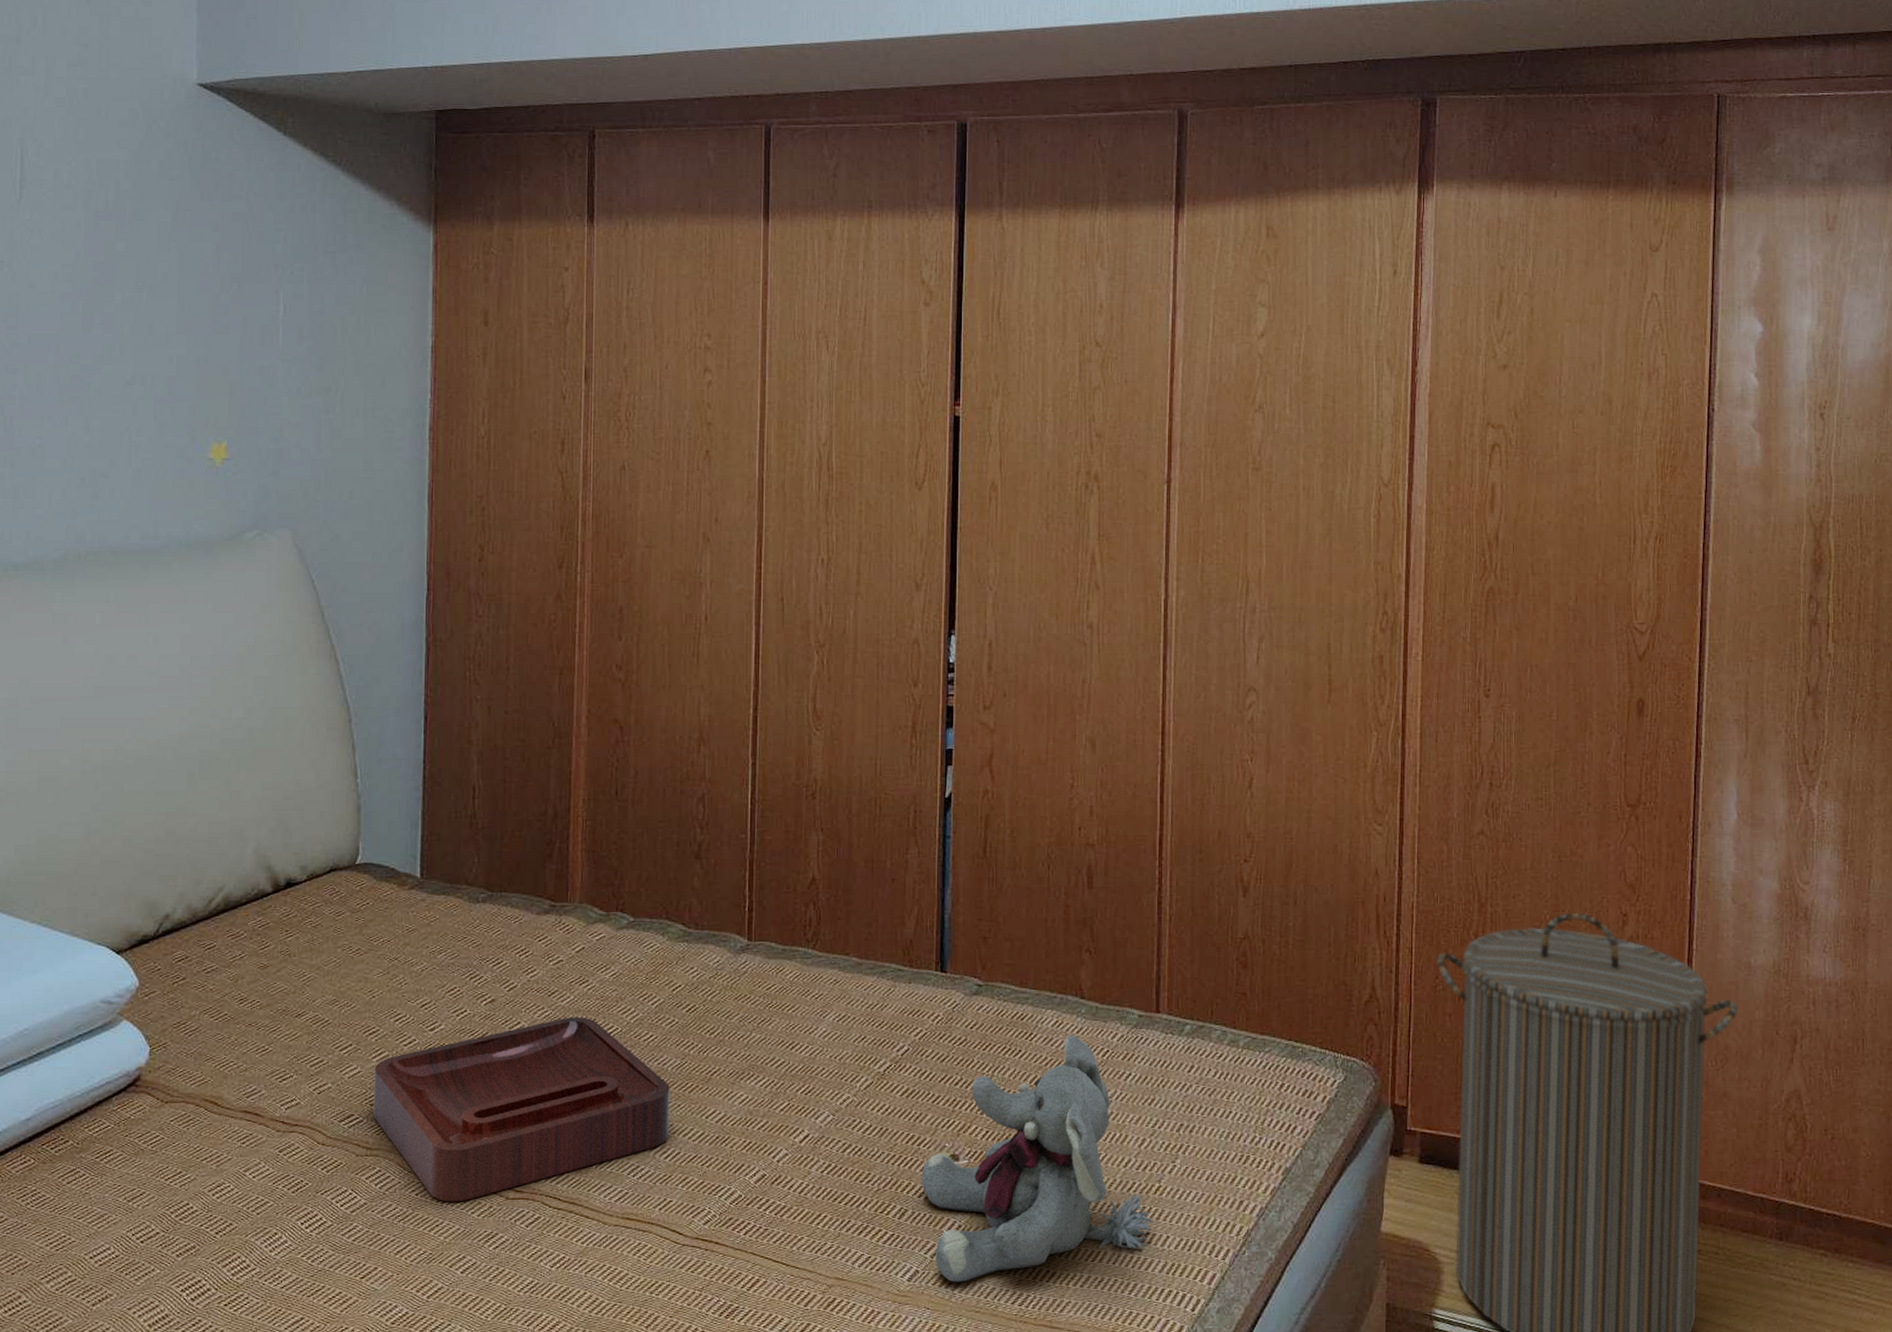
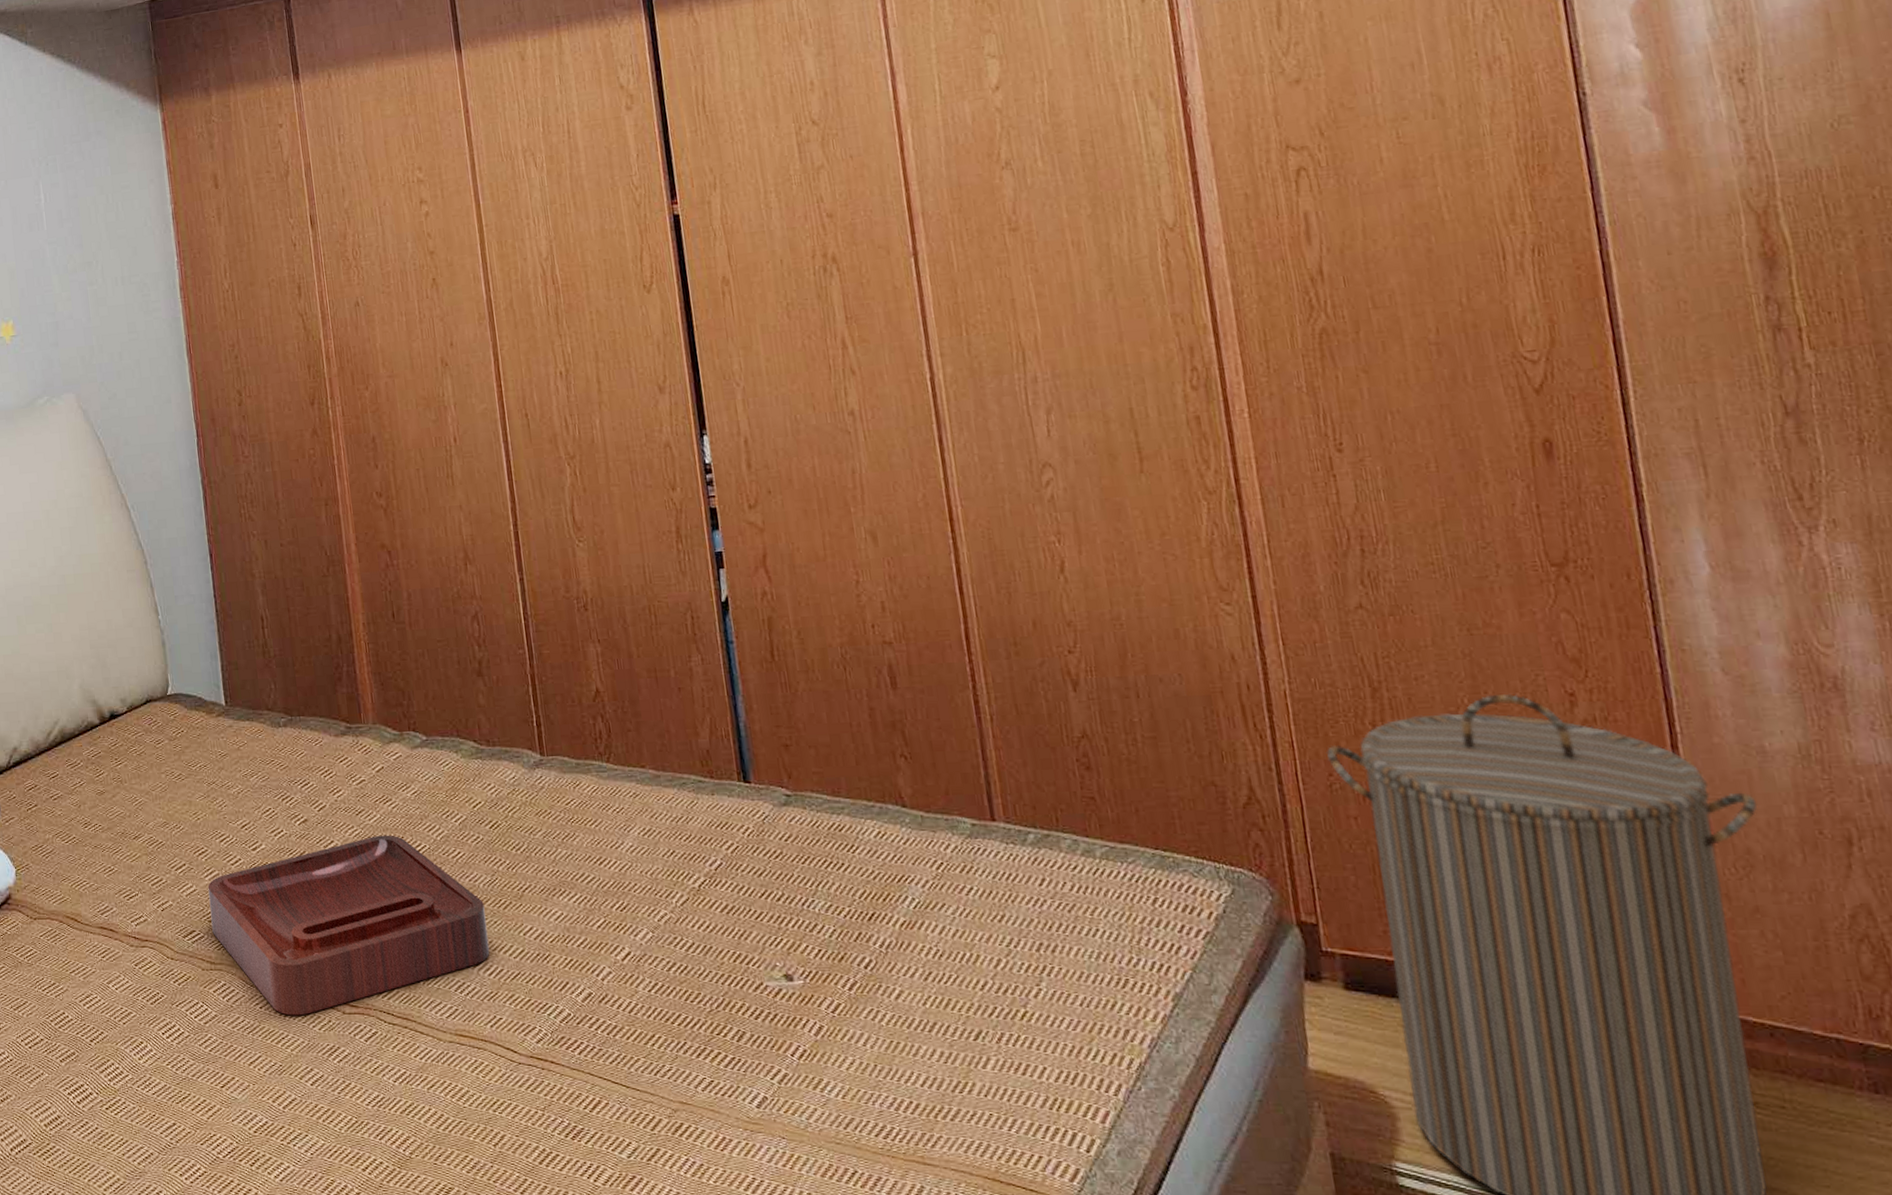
plush elephant: present [921,1035,1153,1283] -> none [755,847,1024,1112]

